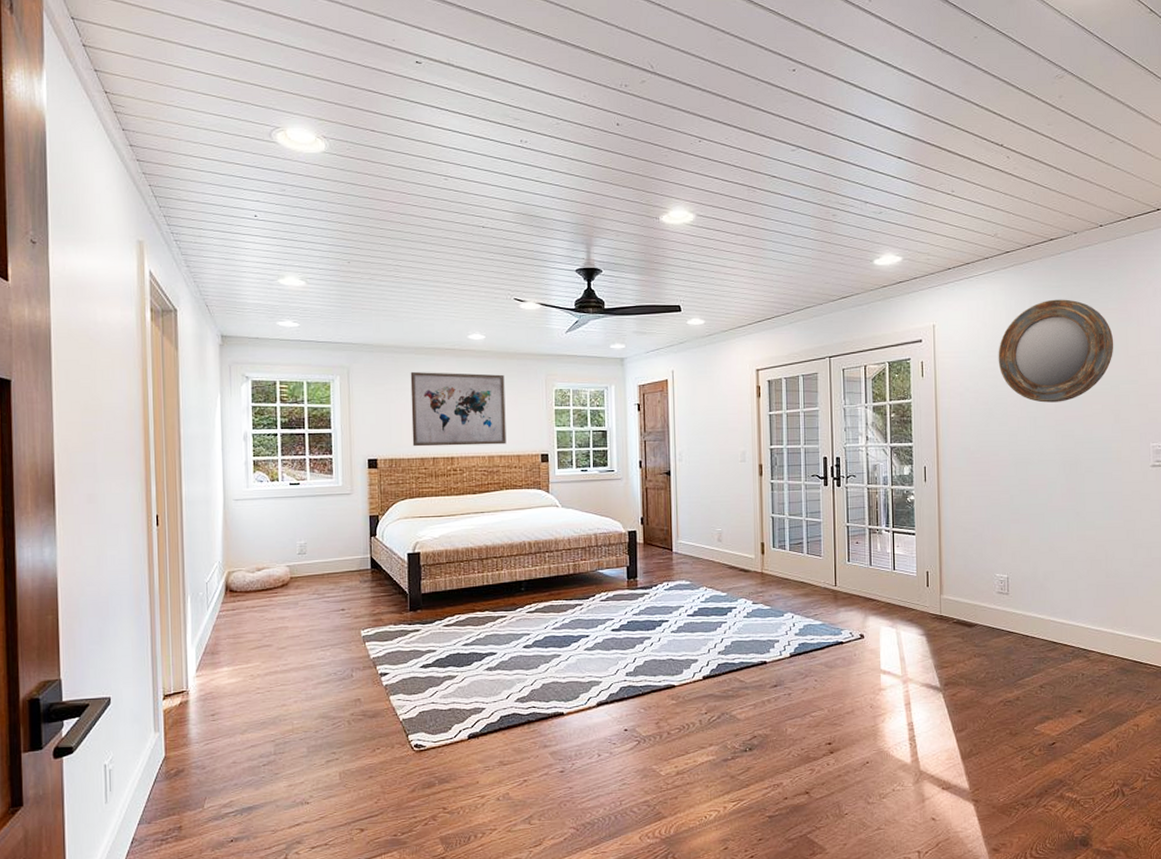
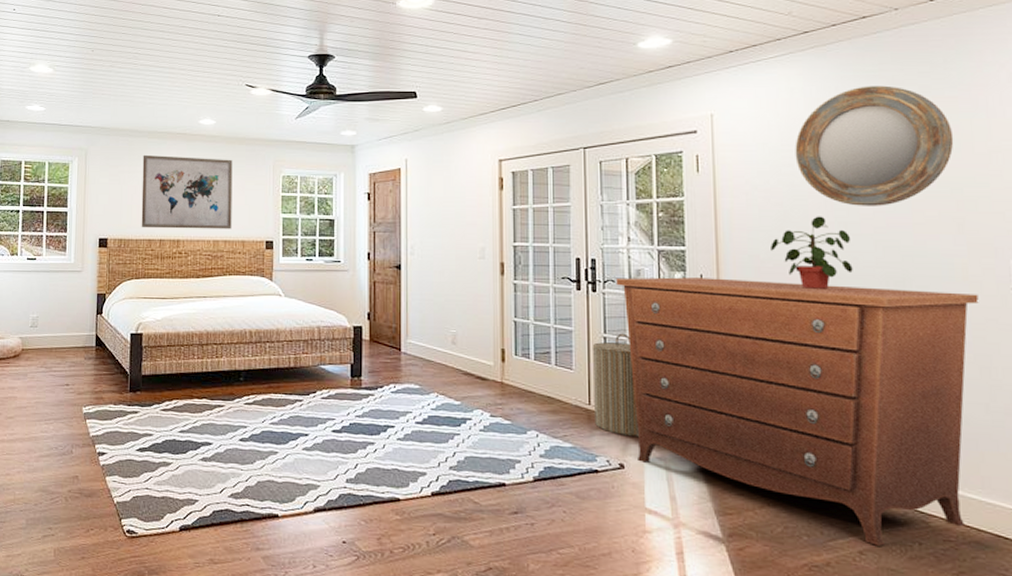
laundry hamper: none [837,521,877,611] -> present [592,333,640,437]
dresser: none [856,469,1128,680] -> present [615,277,979,546]
potted plant: none [979,412,1039,474] -> present [771,216,853,289]

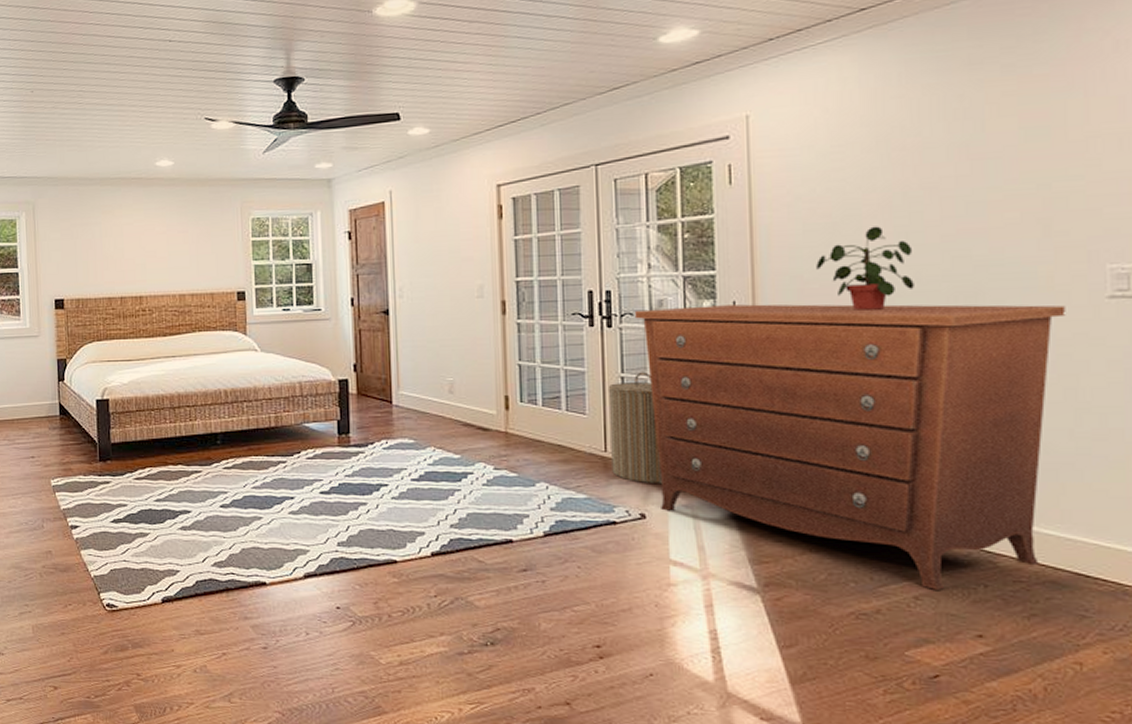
wall art: present [141,154,233,229] -> none [96,203,199,286]
home mirror: present [795,85,954,206] -> none [847,67,1043,212]

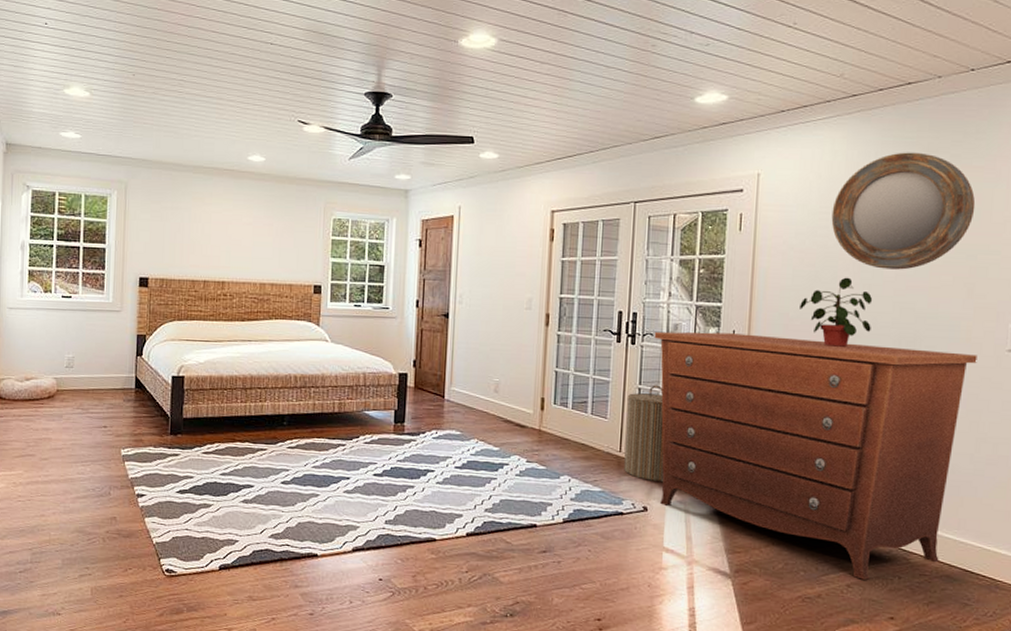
home mirror: none [847,67,1043,212] -> present [831,152,976,270]

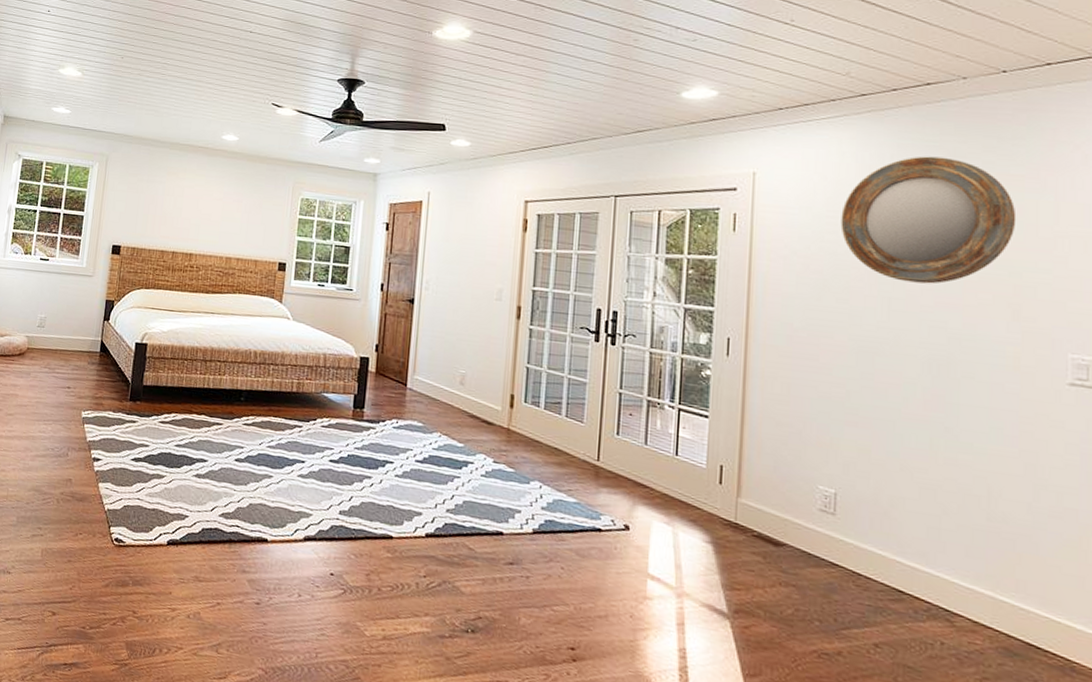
laundry hamper: present [624,385,664,483] -> none [602,390,649,500]
dresser: present [654,331,977,580] -> none [636,333,1029,641]
potted plant: present [800,277,873,347] -> none [806,288,894,366]

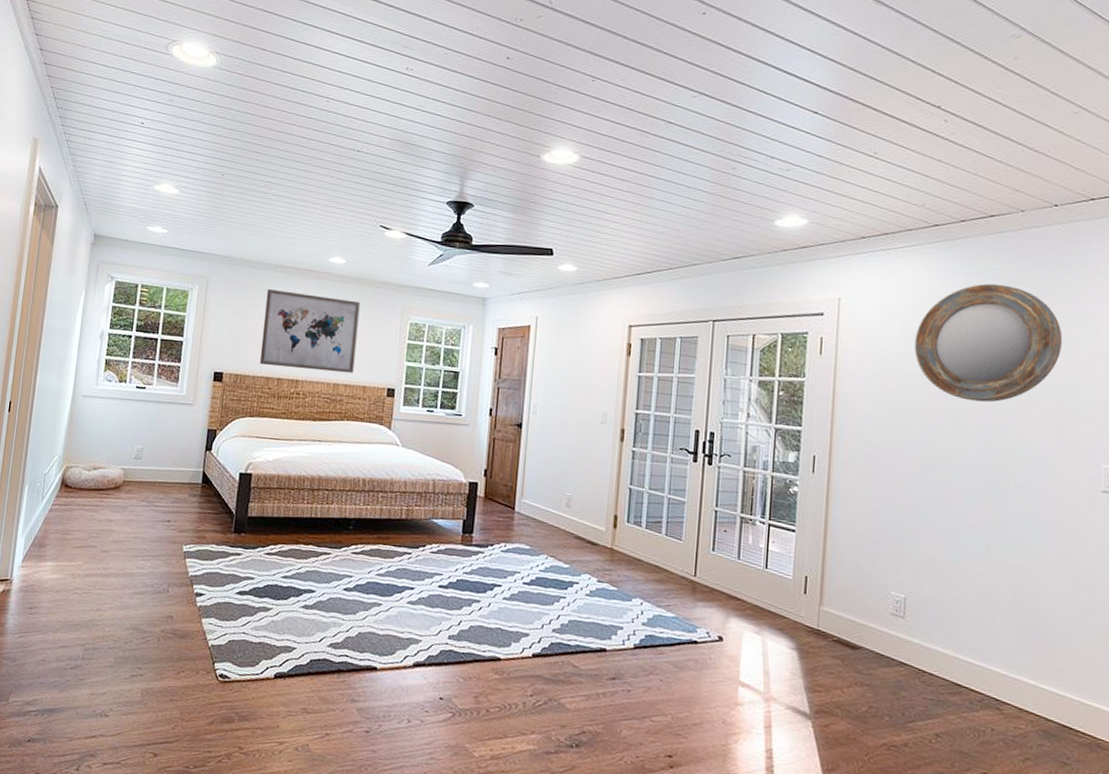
wall art: none [155,165,252,248] -> present [259,288,360,374]

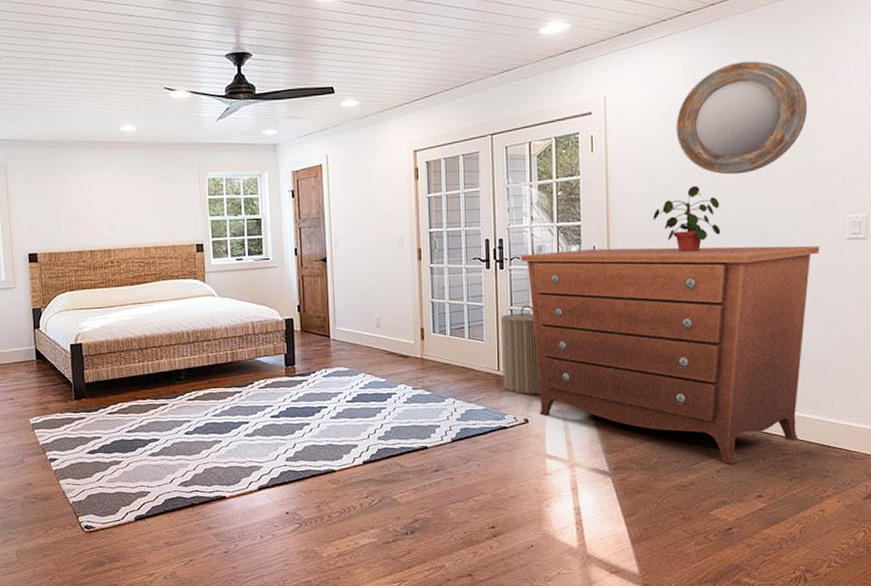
wall art: present [259,288,360,374] -> none [65,165,162,240]
laundry hamper: none [699,508,741,612] -> present [500,305,542,395]
dresser: none [731,453,1070,730] -> present [520,245,820,464]
potted plant: none [882,407,959,479] -> present [653,185,720,252]

